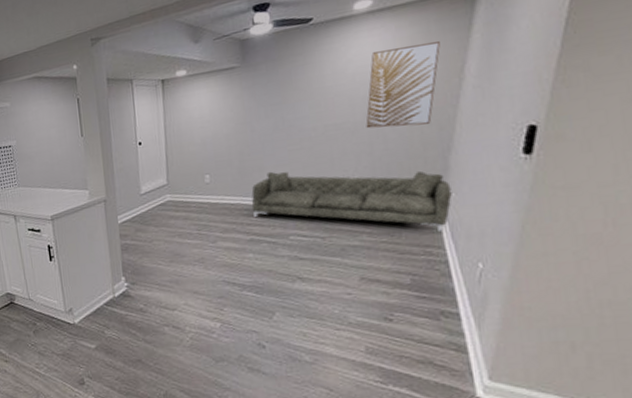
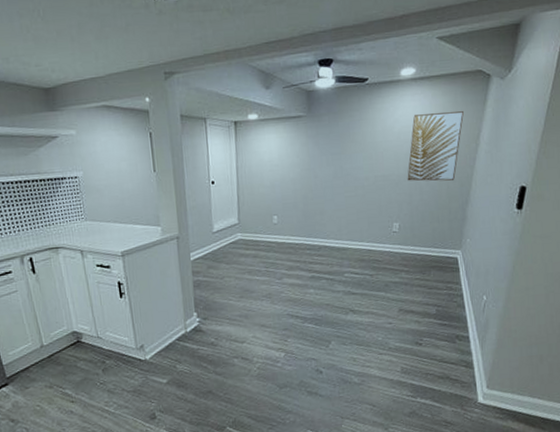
sofa: present [251,171,452,231] -> none [313,215,468,270]

